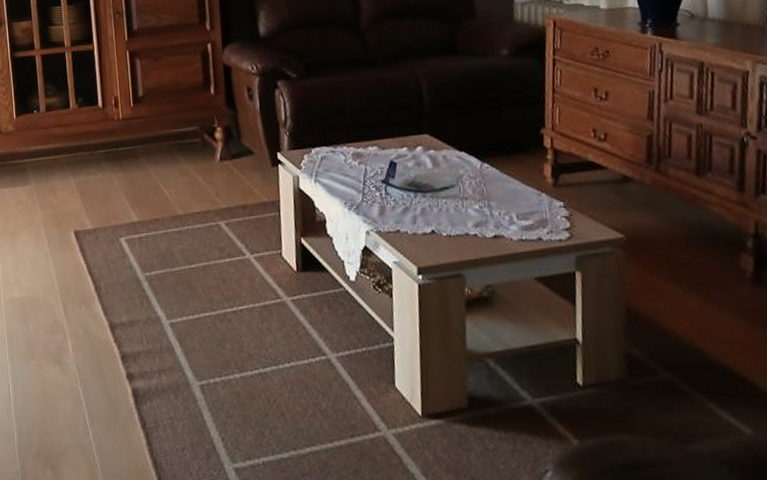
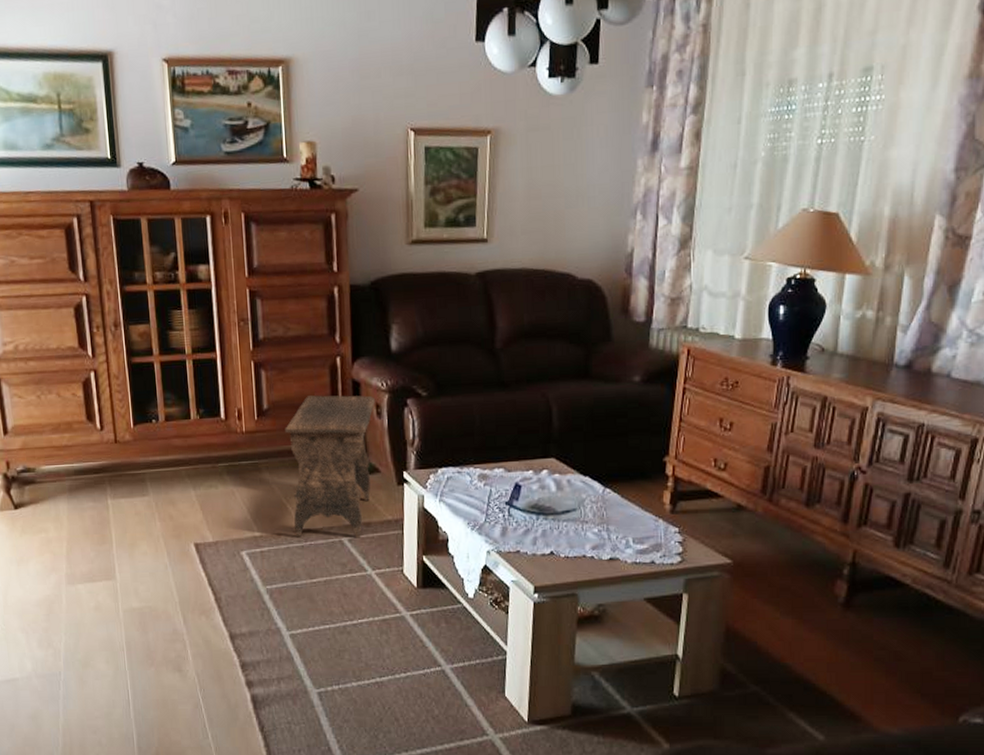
footstool: none [160,79,247,223] -> present [285,395,376,538]

